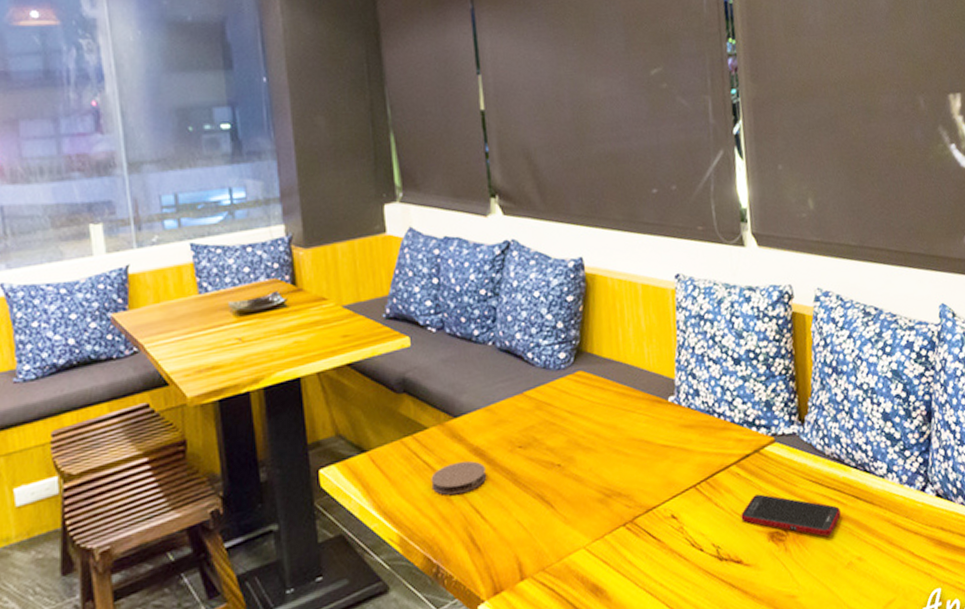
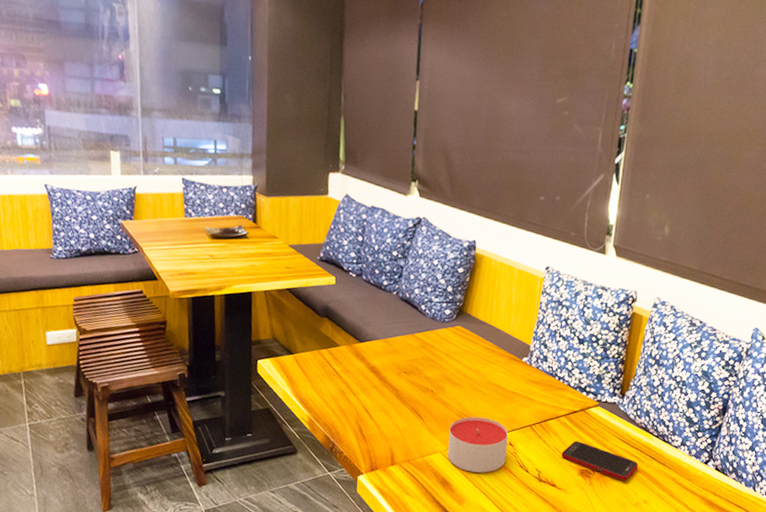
coaster: present [431,461,487,496] -> none [336,375,378,397]
candle: none [590,487,671,568] -> present [447,417,508,473]

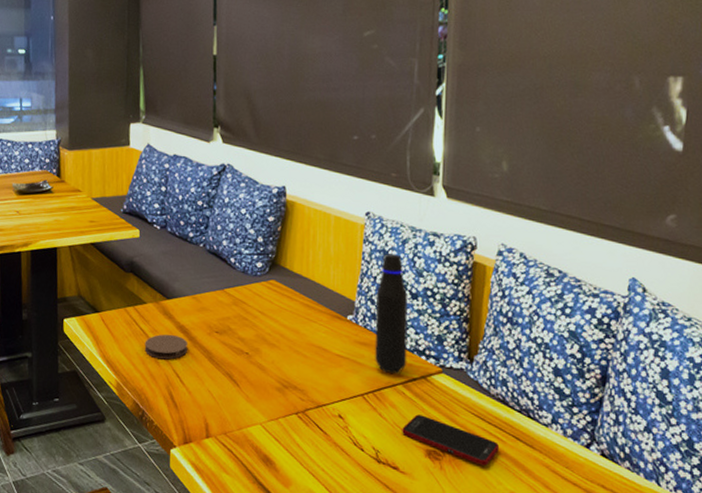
coaster: none [336,375,378,397] -> present [144,334,188,360]
candle: present [447,417,508,473] -> none [268,383,336,450]
water bottle: none [544,304,576,408] -> present [375,254,407,375]

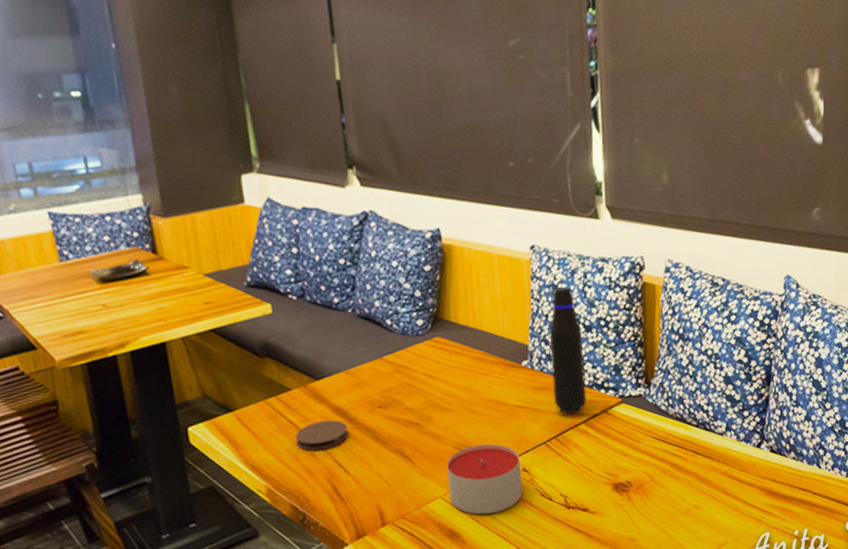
candle: none [268,383,336,450] -> present [447,443,523,515]
cell phone: present [402,414,499,466] -> none [588,449,681,488]

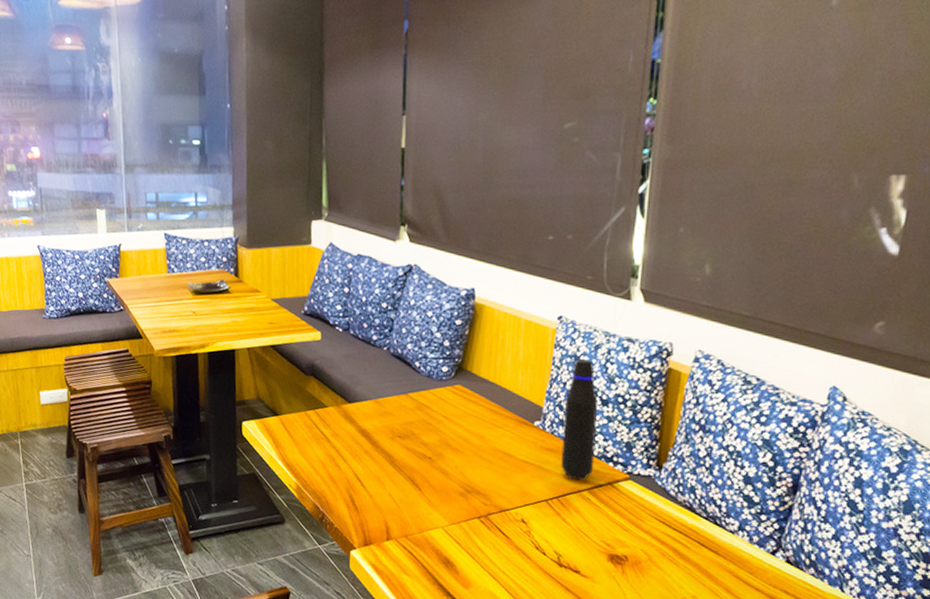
coaster: present [295,420,349,451] -> none [325,438,370,463]
candle: present [447,443,523,515] -> none [450,488,520,554]

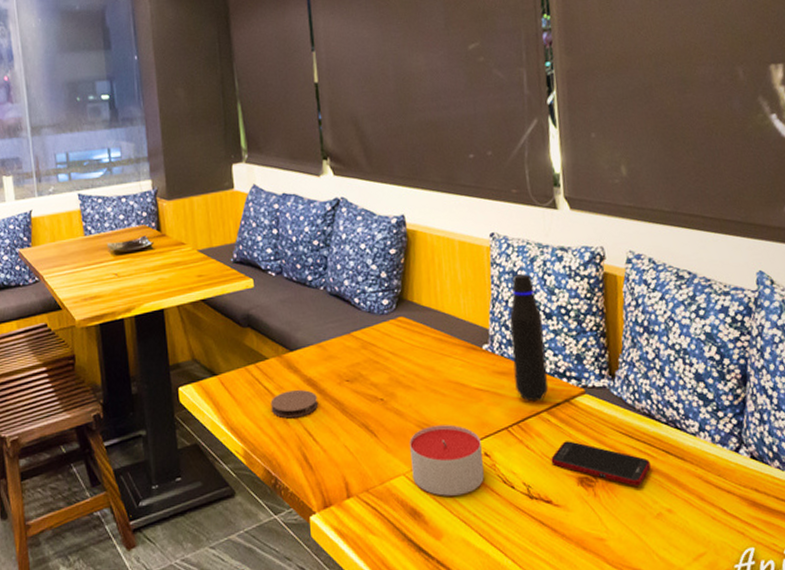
coaster: none [325,438,370,463] -> present [270,390,319,419]
candle: none [450,488,520,554] -> present [409,424,484,496]
cell phone: none [585,520,683,571] -> present [551,441,651,486]

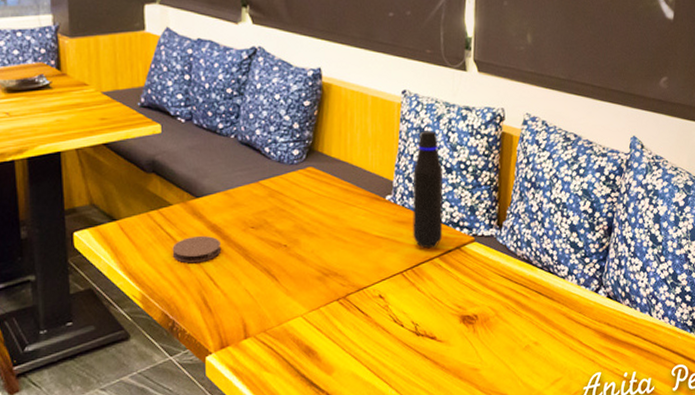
candle: present [409,424,484,496] -> none [309,269,377,335]
cell phone: present [551,441,651,486] -> none [439,284,524,323]

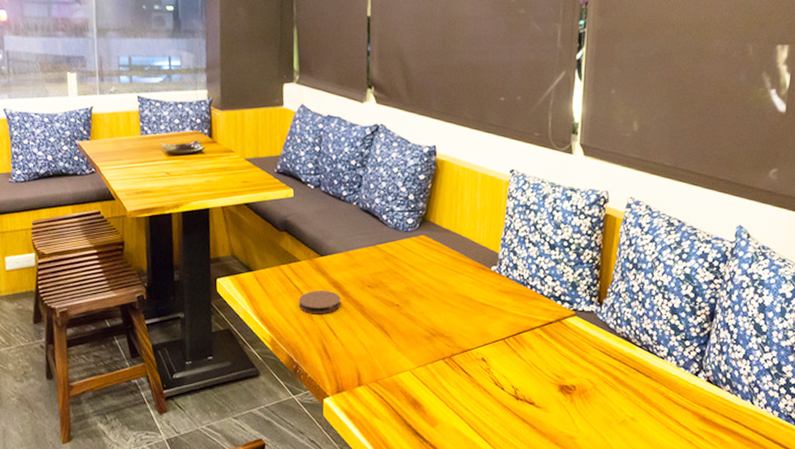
water bottle: present [413,131,443,249] -> none [516,208,546,319]

